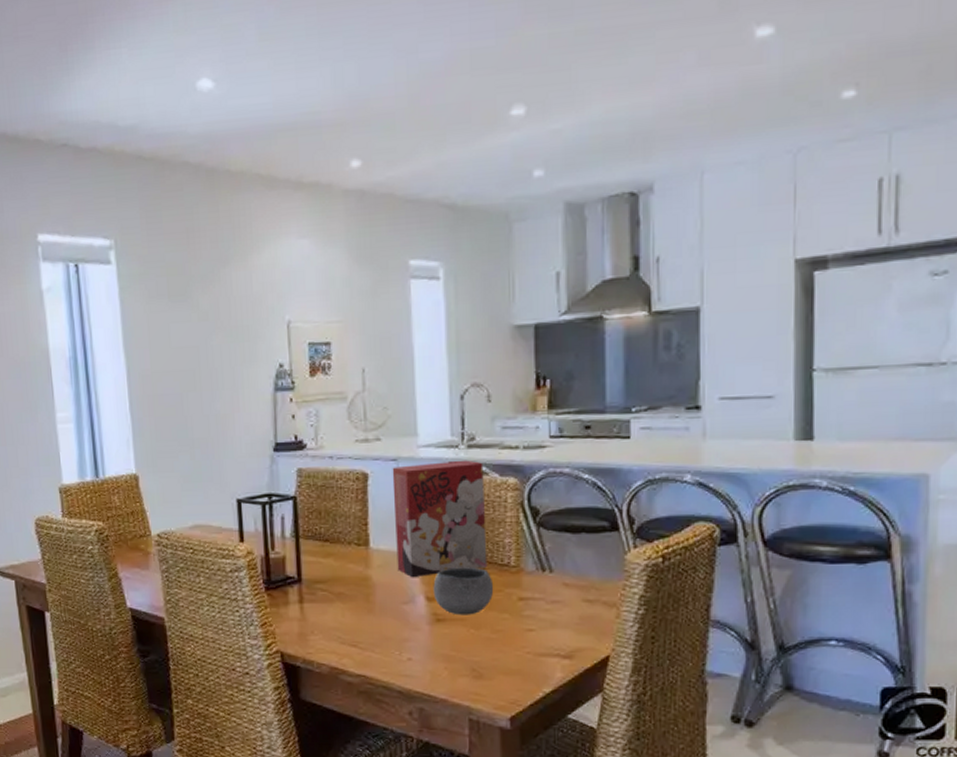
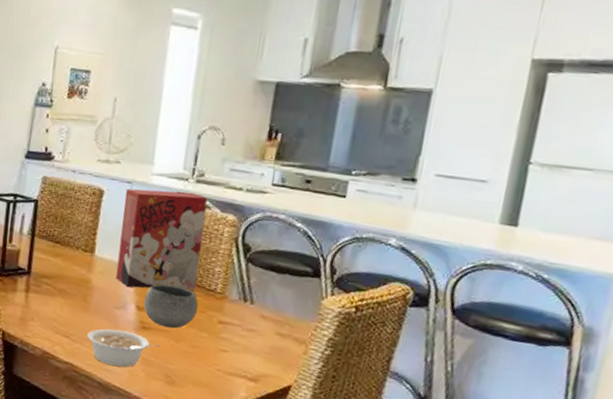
legume: none [377,627,460,669] -> present [87,328,160,367]

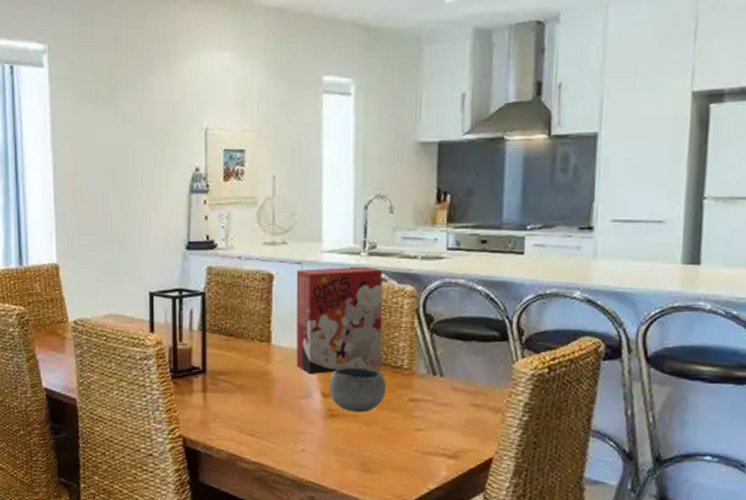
legume: present [87,328,160,367] -> none [274,420,352,460]

